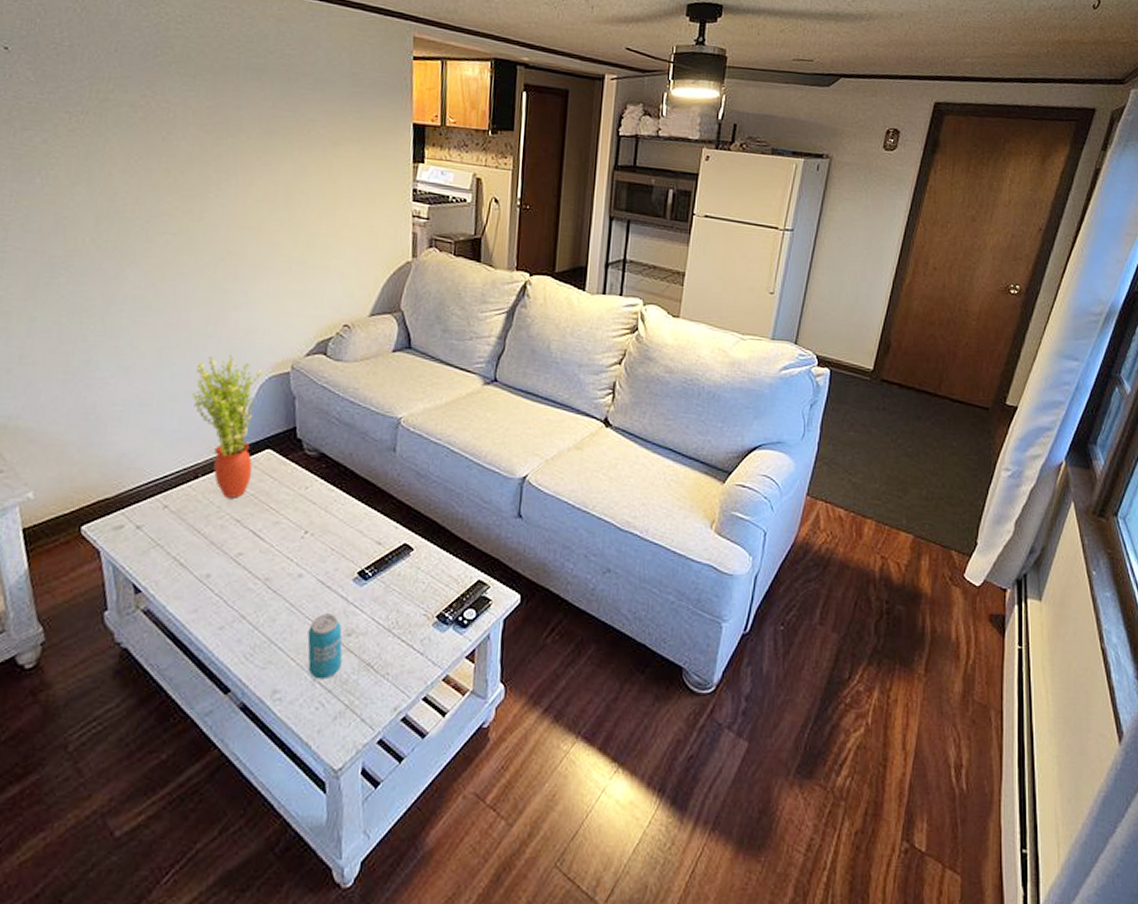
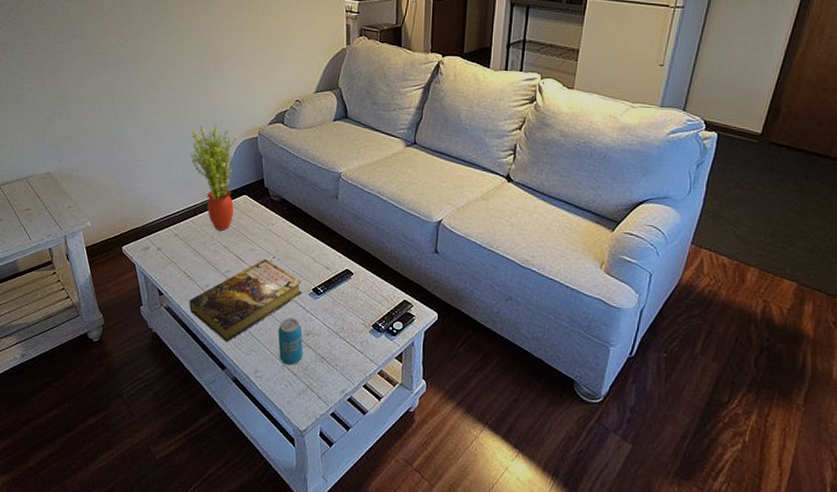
book: none [179,535,345,654] -> present [189,259,303,342]

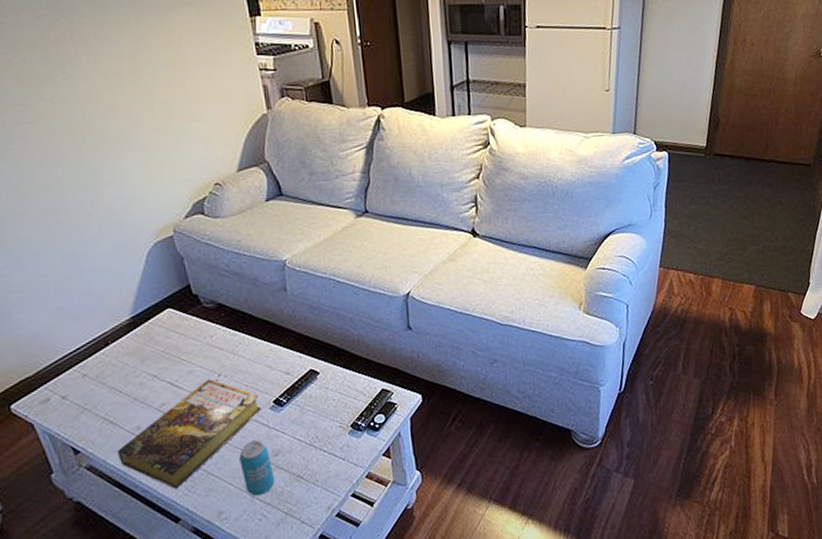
potted plant: present [188,124,238,231] -> none [82,229,158,358]

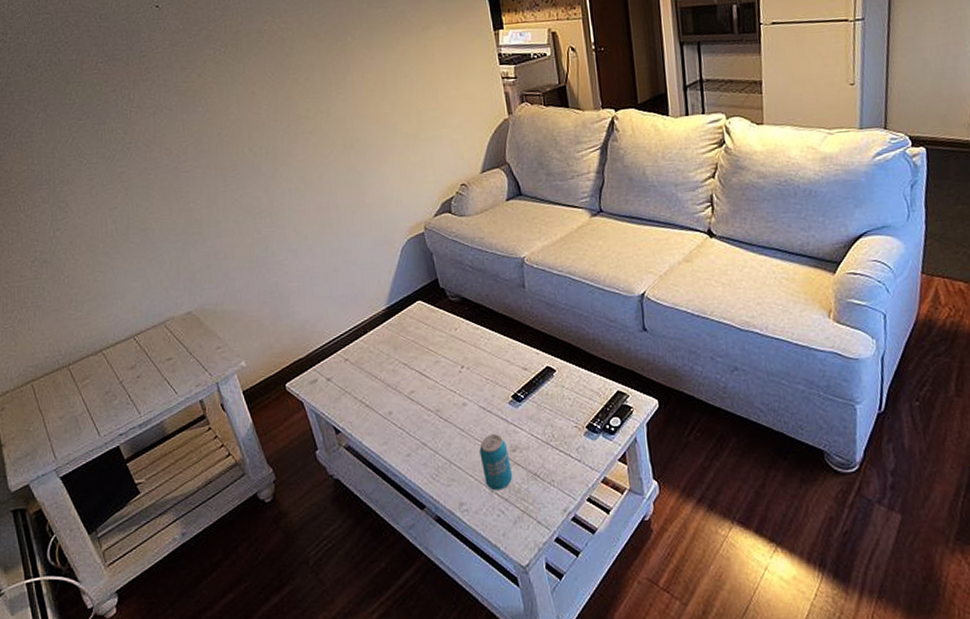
book: present [117,379,262,489] -> none [372,370,501,476]

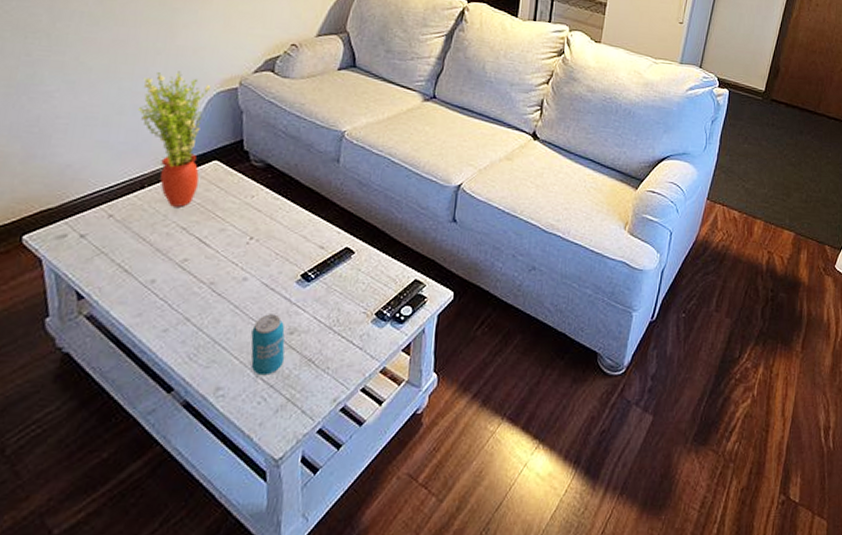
potted plant: none [348,226,409,346] -> present [137,71,211,207]

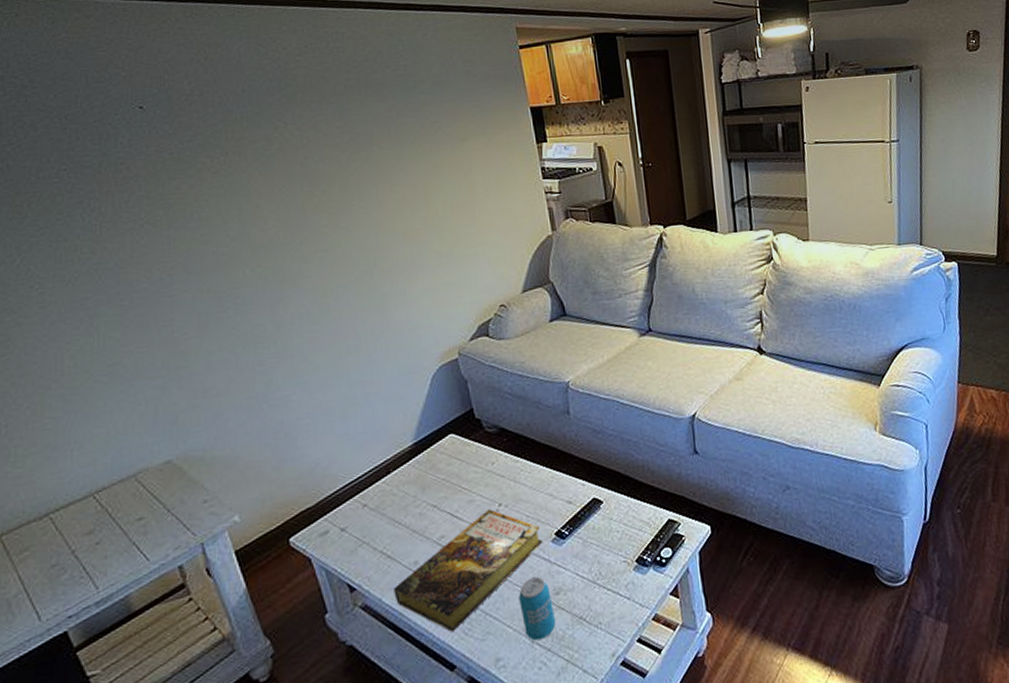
book: none [123,241,288,355] -> present [393,509,544,632]
potted plant: present [137,71,211,207] -> none [369,353,439,487]

